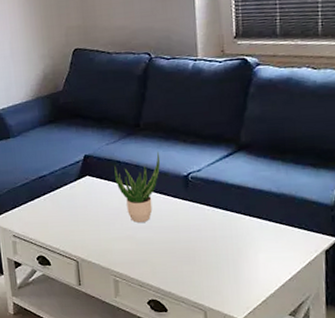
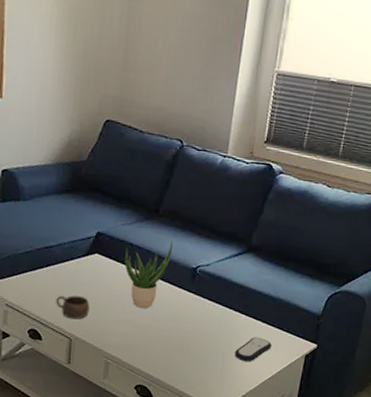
cup: none [57,219,90,242] -> present [56,295,90,320]
remote control: none [245,237,284,265] -> present [235,337,272,362]

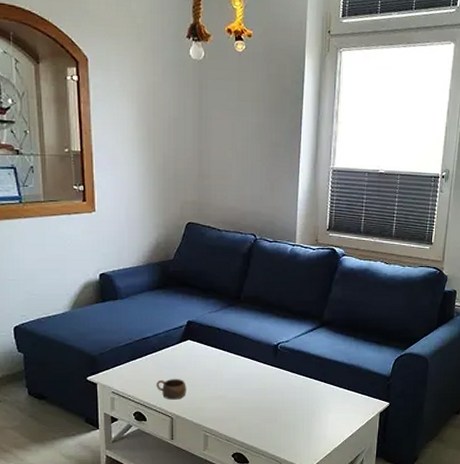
potted plant: present [124,240,174,308] -> none [214,322,256,384]
remote control: present [235,337,272,362] -> none [318,401,349,424]

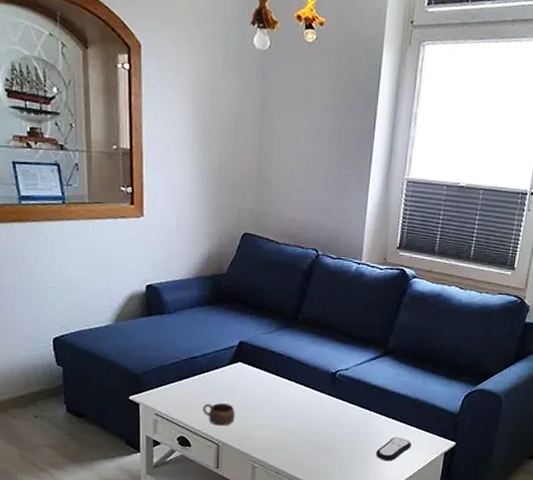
remote control: none [318,401,349,424] -> present [376,437,411,462]

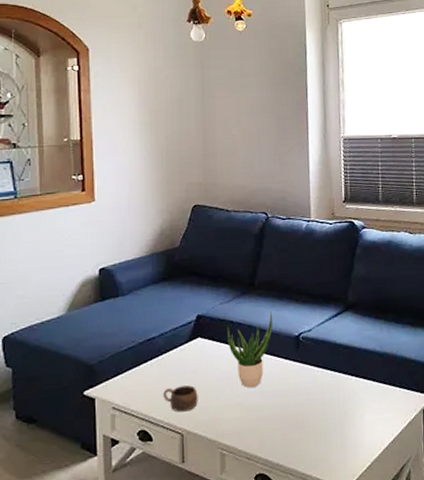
potted plant: none [267,346,313,413] -> present [227,311,273,387]
remote control: present [376,437,411,462] -> none [352,398,387,428]

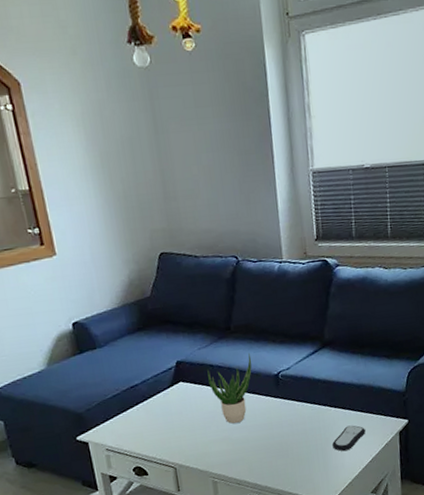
cup: present [163,385,198,412] -> none [152,425,187,449]
remote control: none [352,398,387,428] -> present [332,425,366,452]

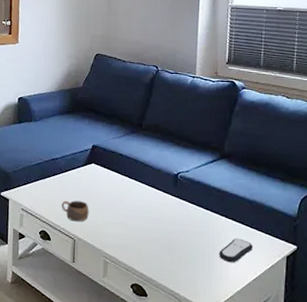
cup: none [152,425,187,449] -> present [61,200,89,222]
potted plant: present [207,352,252,424] -> none [116,150,156,211]

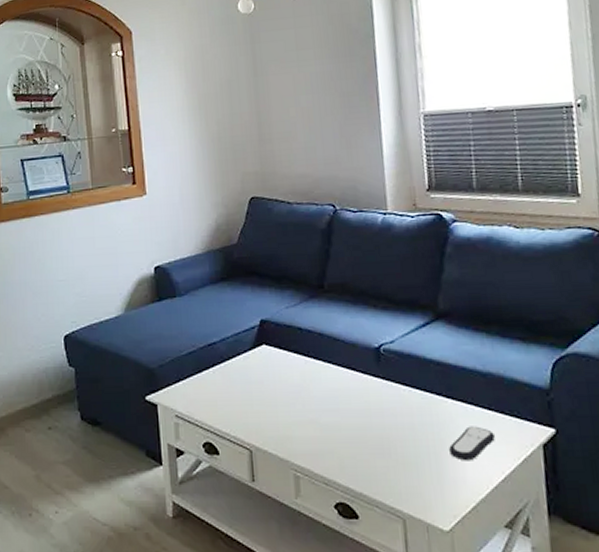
cup: present [61,200,89,222] -> none [228,397,266,426]

